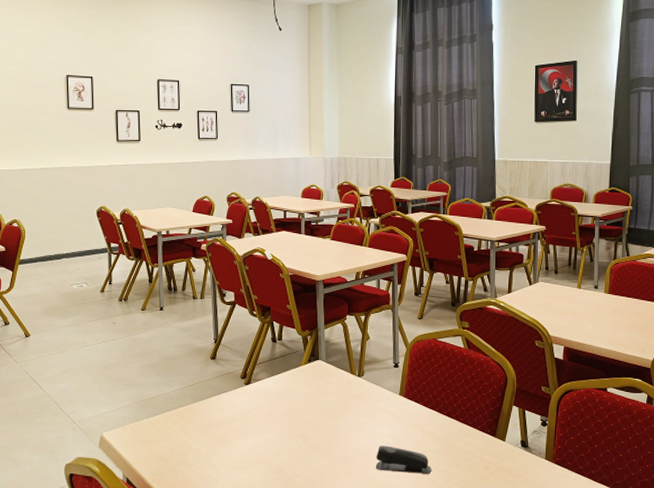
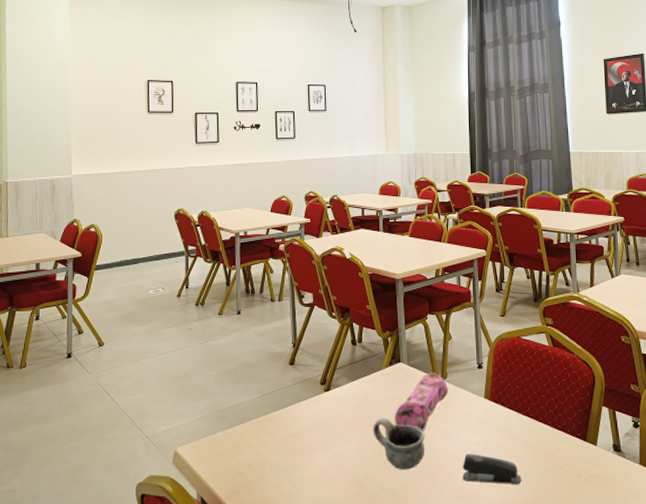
mug: none [291,410,341,458] -> present [373,417,425,470]
pencil case: none [312,369,364,424] -> present [395,372,448,431]

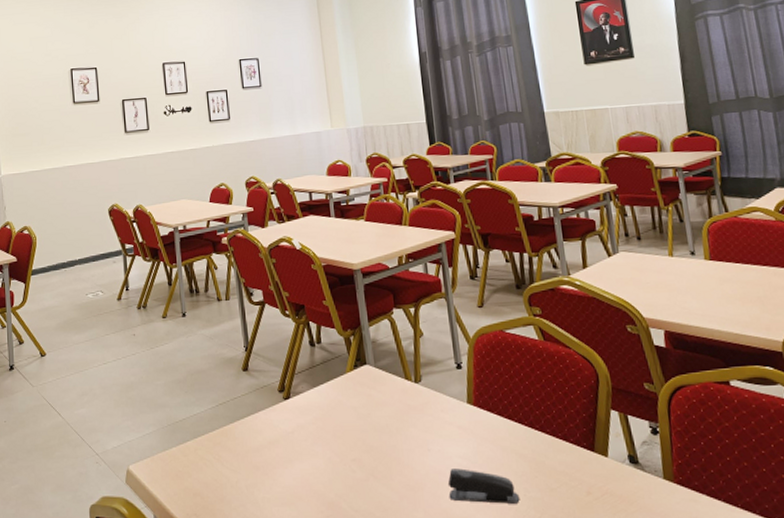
mug: present [373,417,425,470] -> none [341,428,403,488]
pencil case: present [395,372,448,431] -> none [365,374,424,443]

